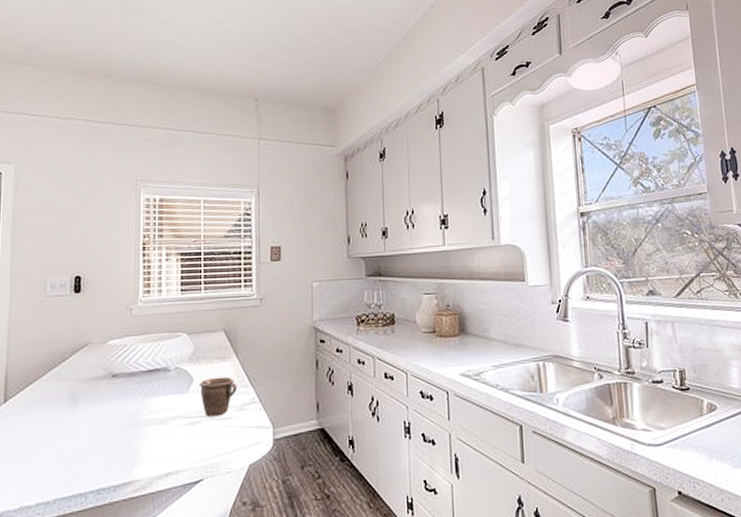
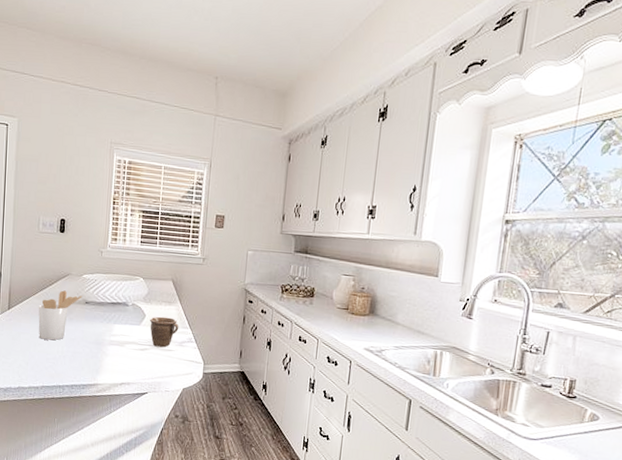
utensil holder: none [46,365,108,435] -> present [38,290,83,340]

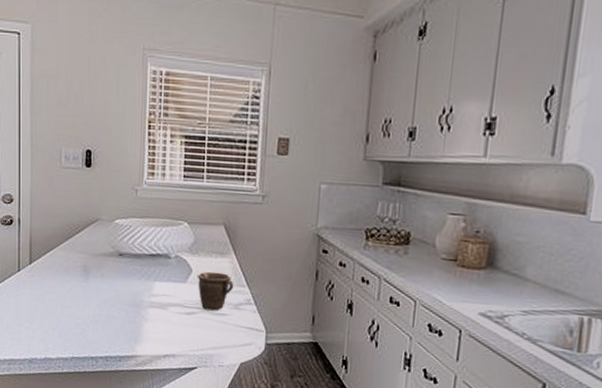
utensil holder: present [38,290,83,340] -> none [63,239,115,302]

